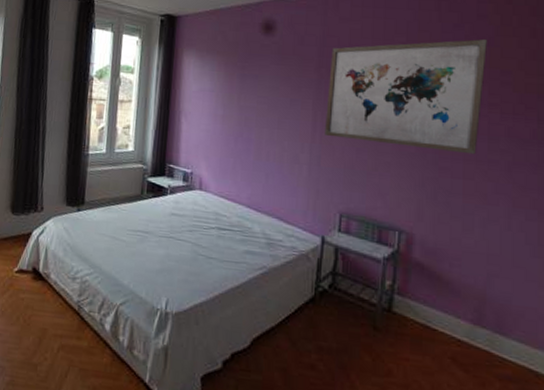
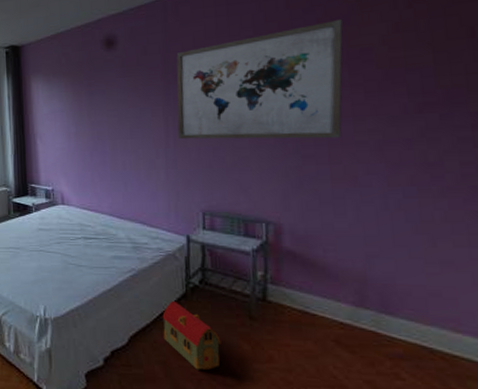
toy house: none [287,304,343,381] -> present [162,301,221,371]

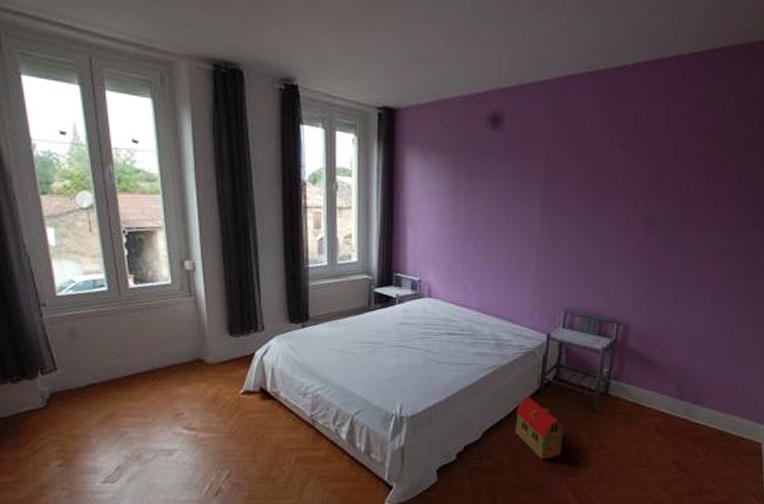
wall art: present [176,18,343,140] -> none [552,130,709,247]

